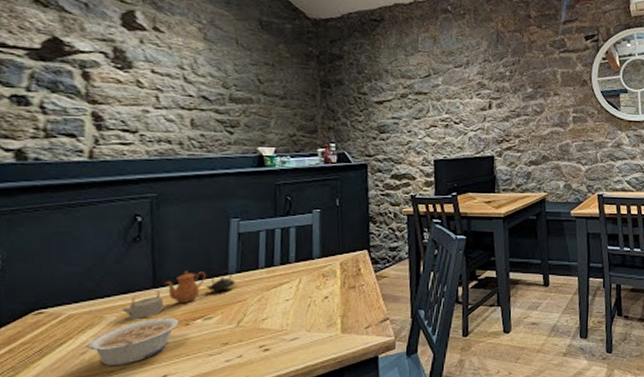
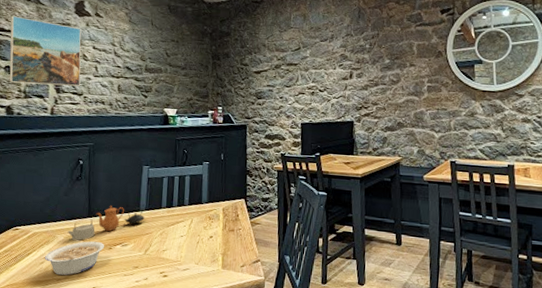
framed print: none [16,26,134,122] -> present [9,16,82,87]

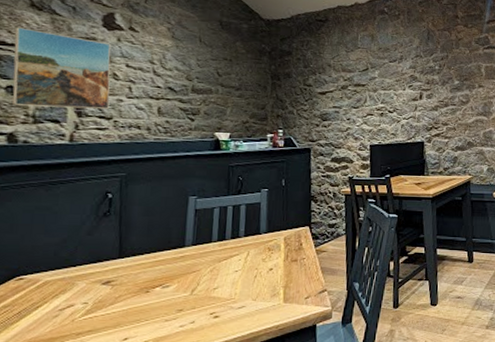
legume: present [45,241,105,276] -> none [60,285,141,329]
teapot: present [67,205,145,241] -> none [91,242,192,287]

